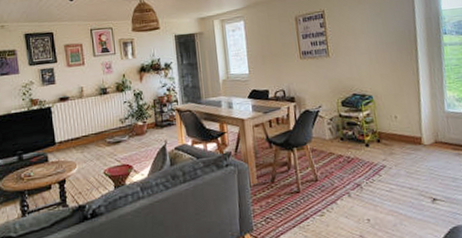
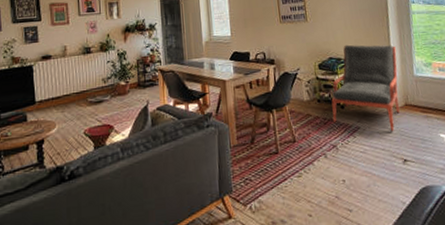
armchair: none [355,79,430,170] -> present [331,44,400,132]

